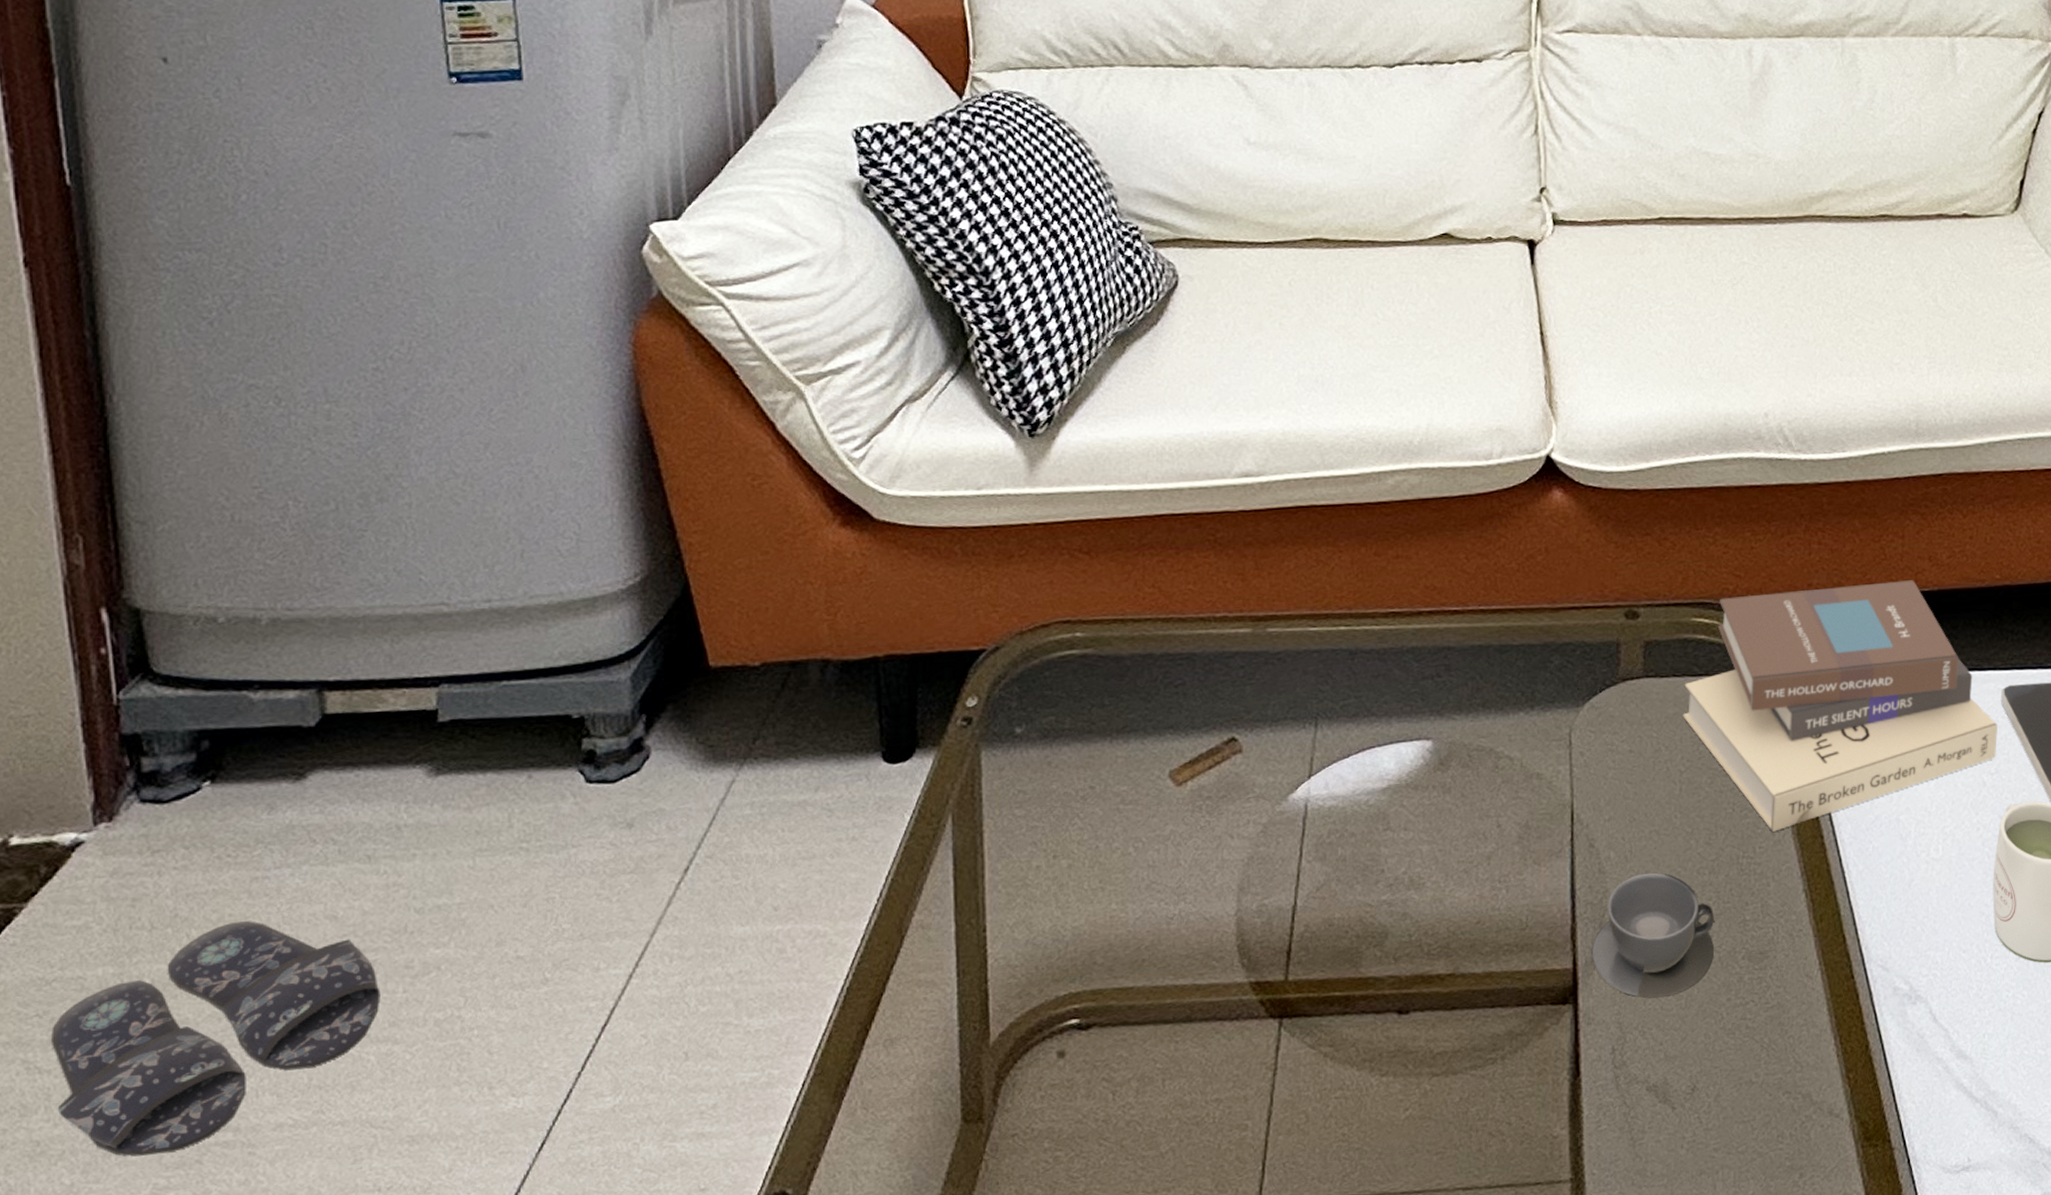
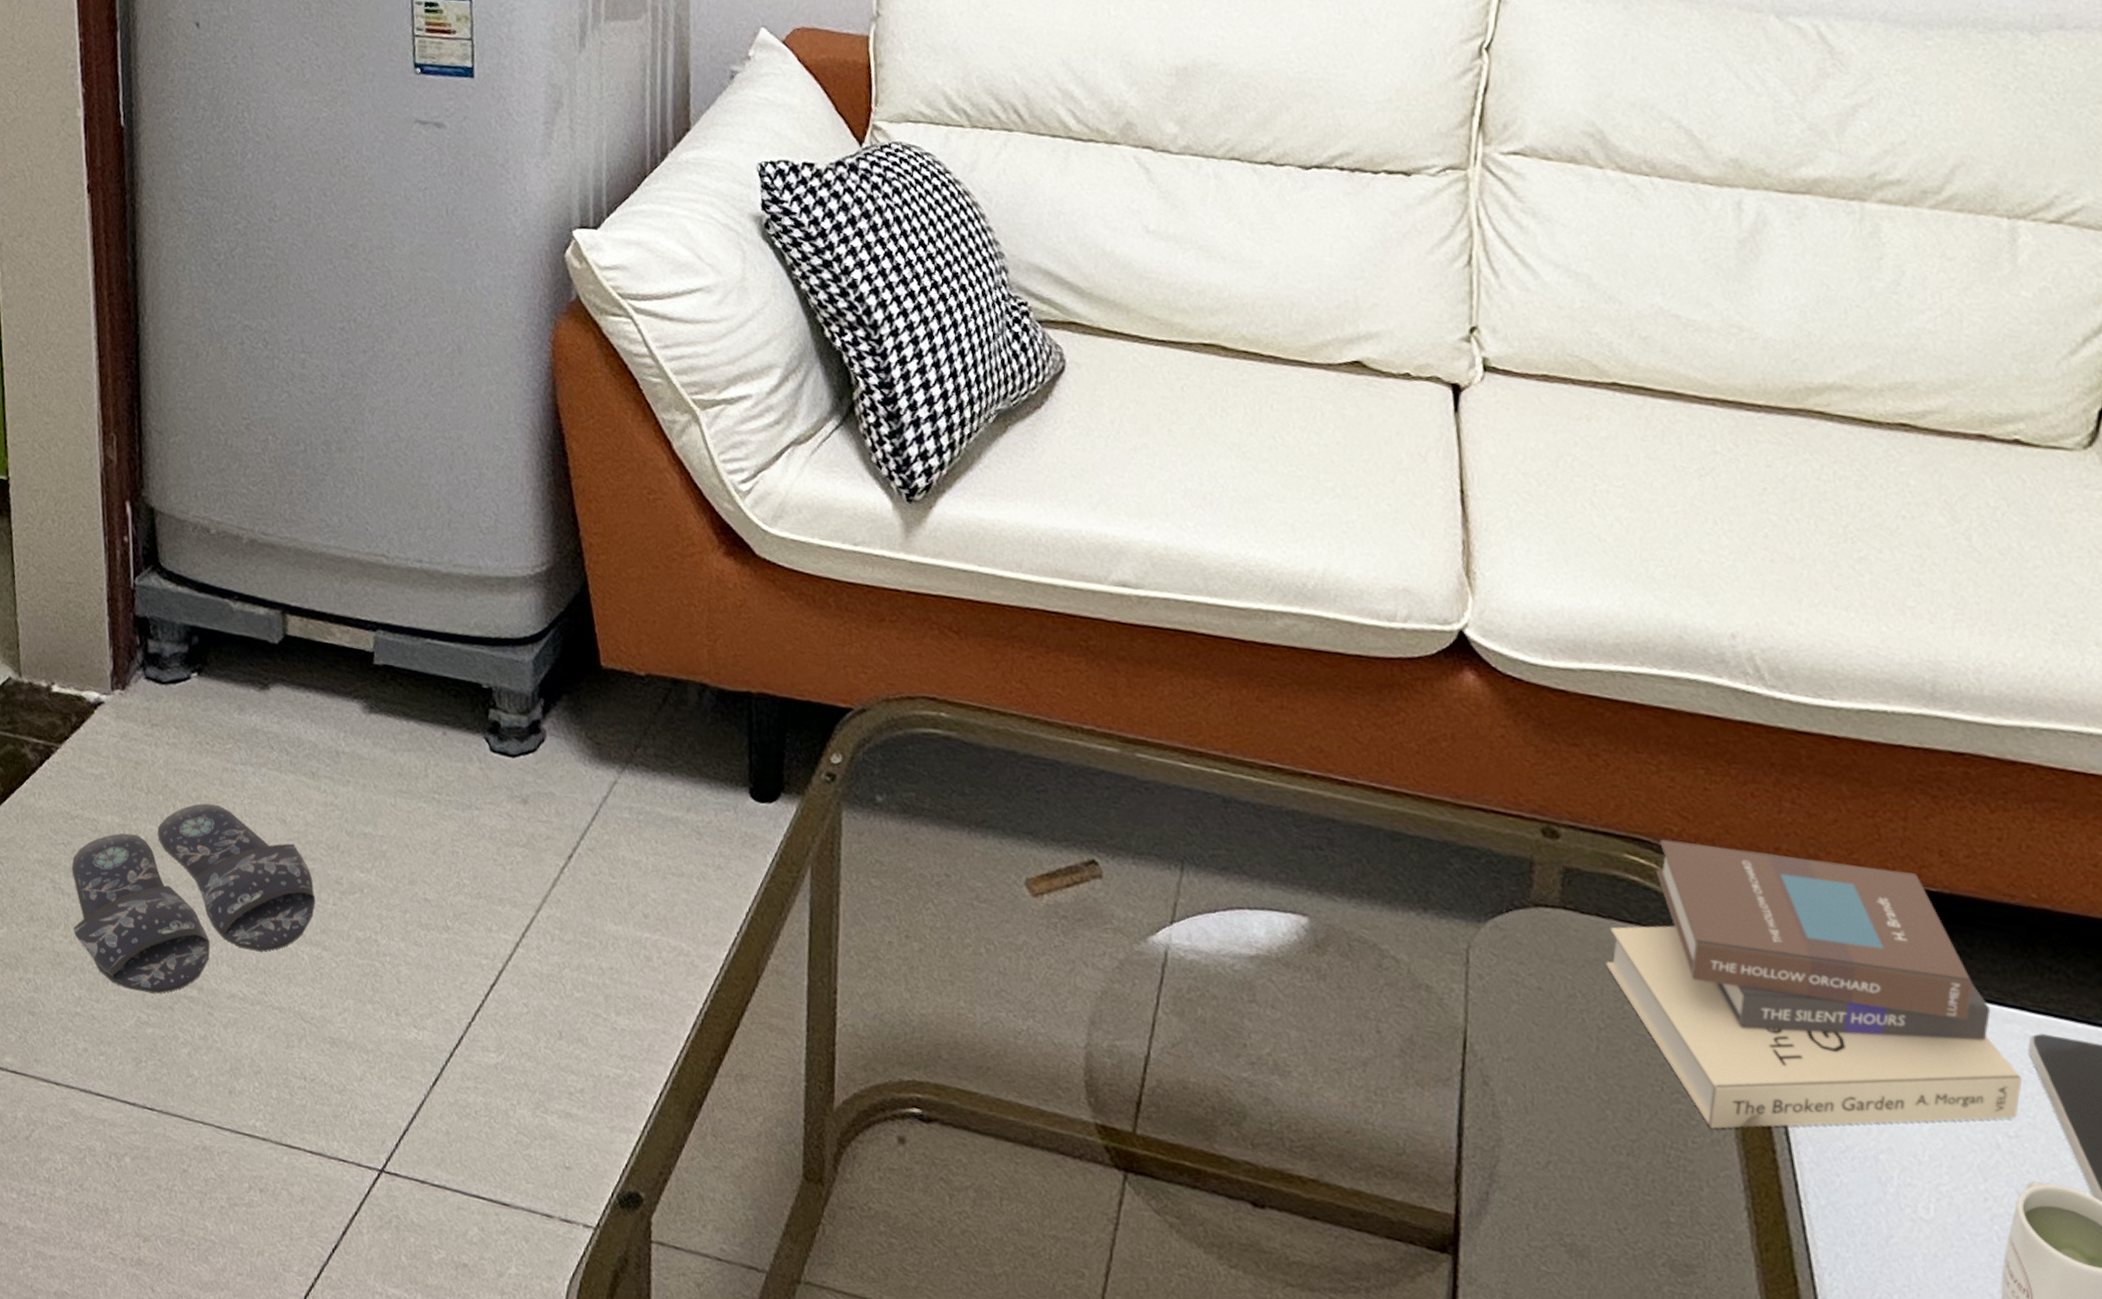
teacup: present [1592,872,1715,999] -> none [1478,1131,1630,1283]

